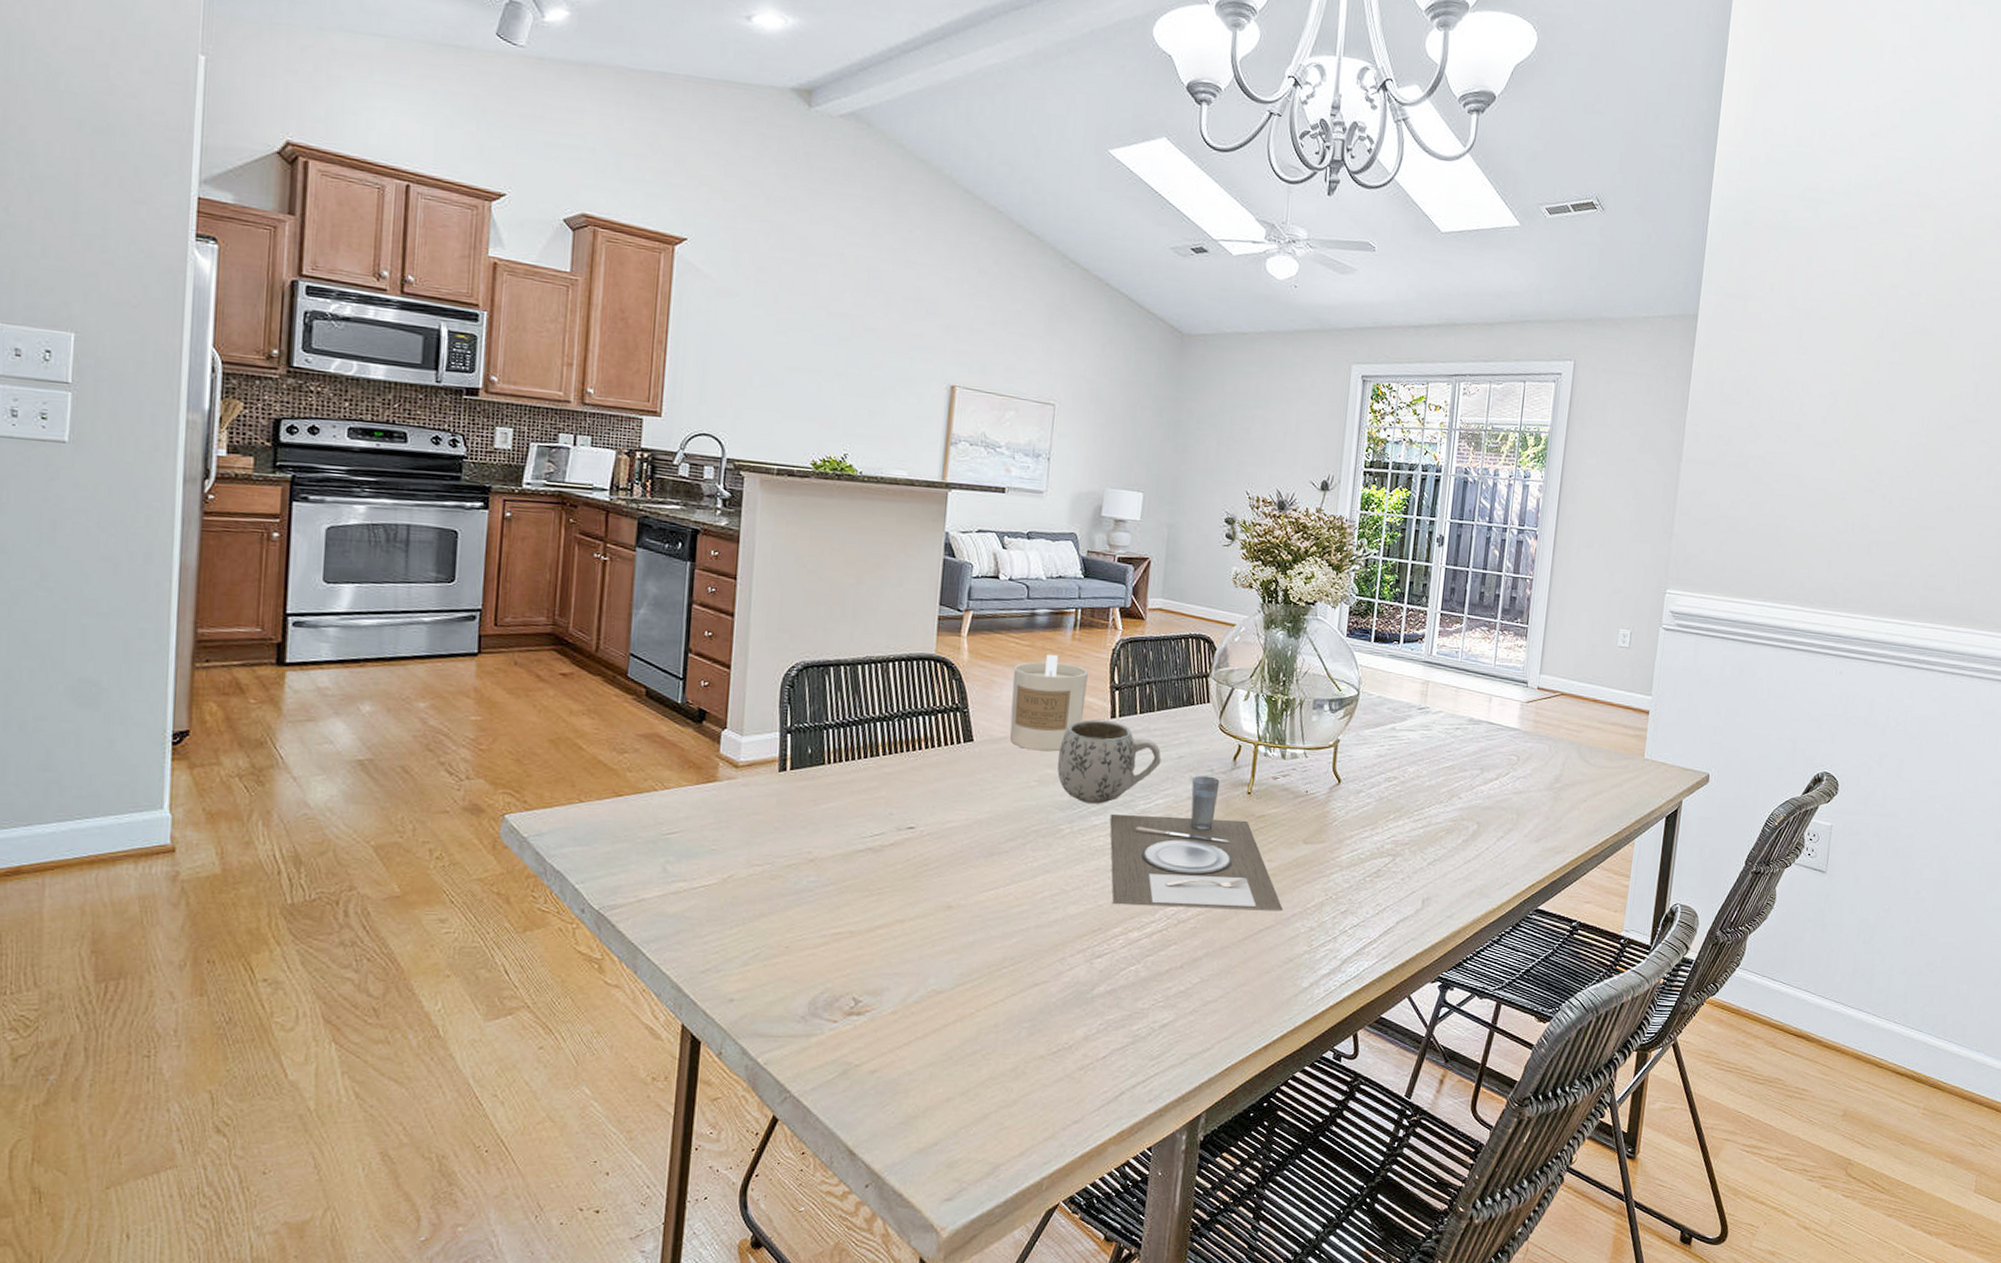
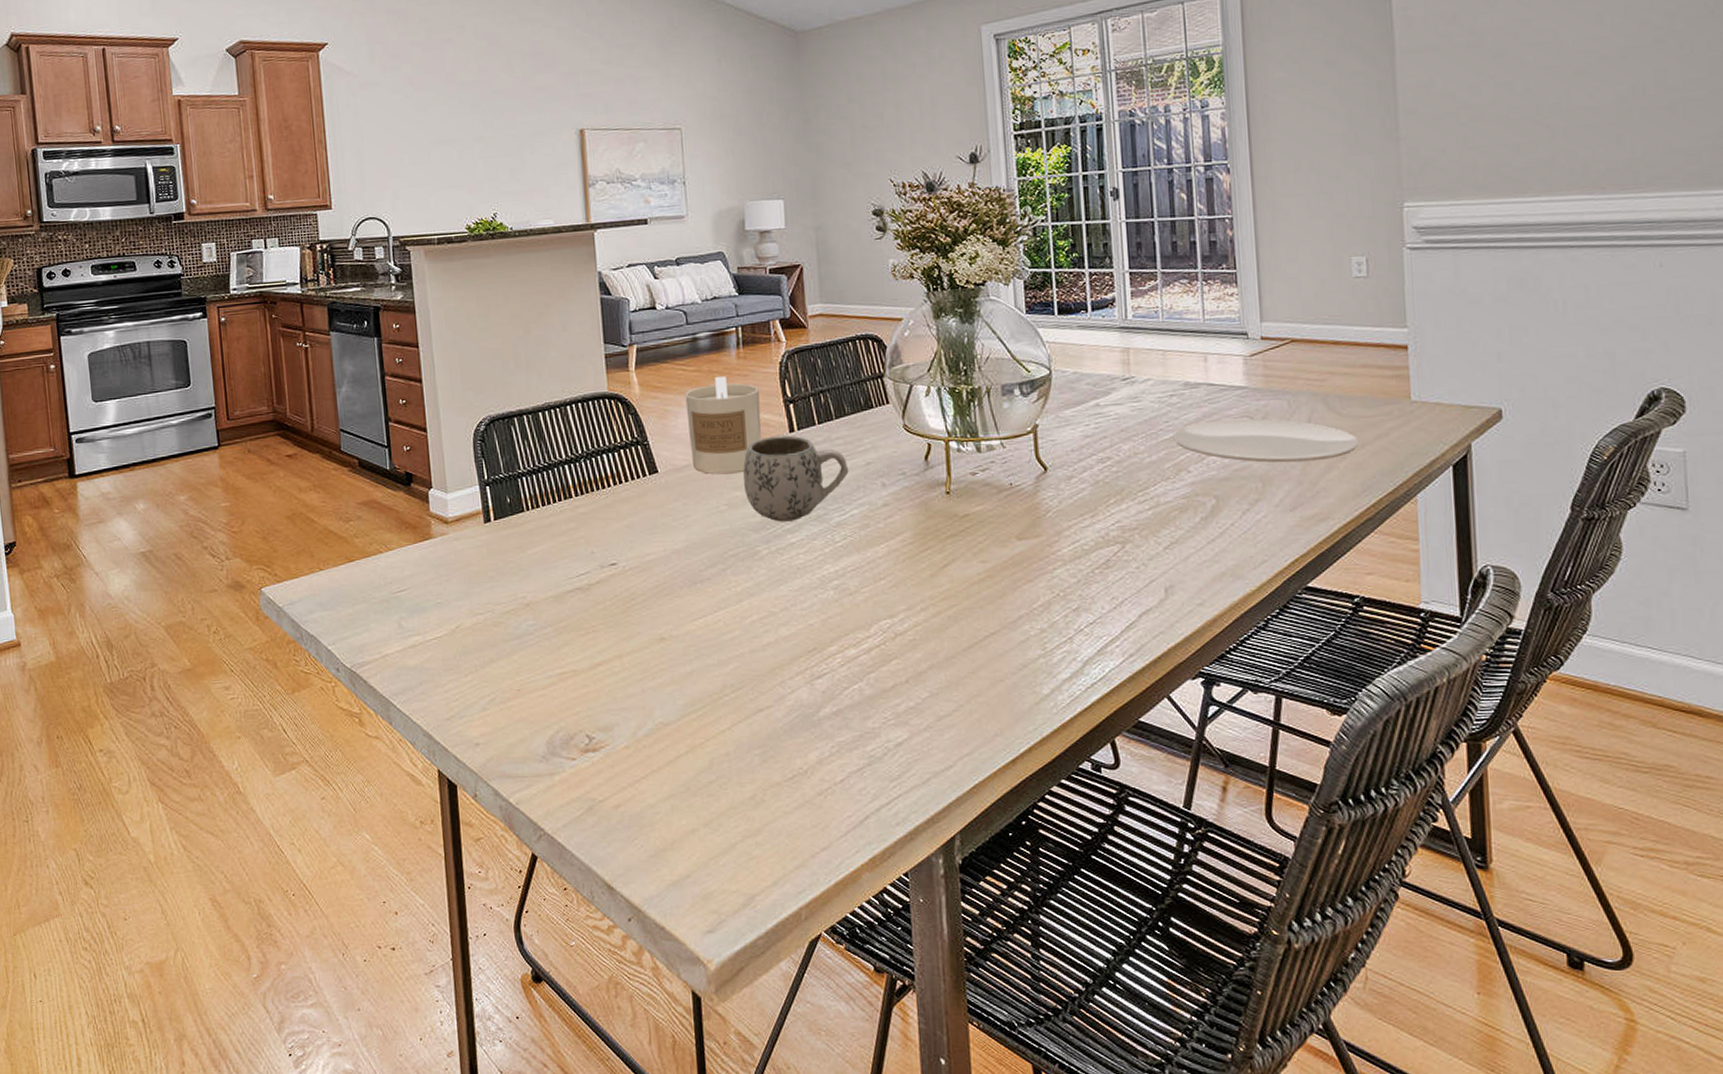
place setting: present [1110,775,1283,910] -> none [806,480,1007,623]
plate: none [1452,755,1599,801] -> present [1173,418,1359,463]

